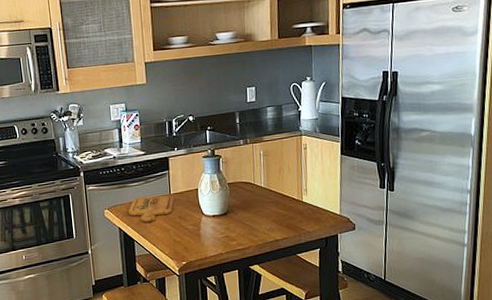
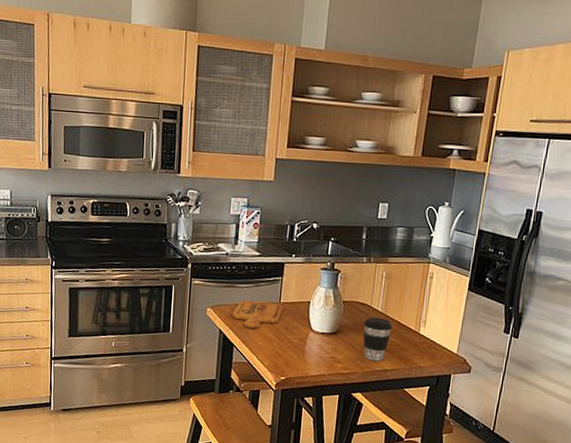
coffee cup: none [250,193,277,234] -> present [363,317,393,362]

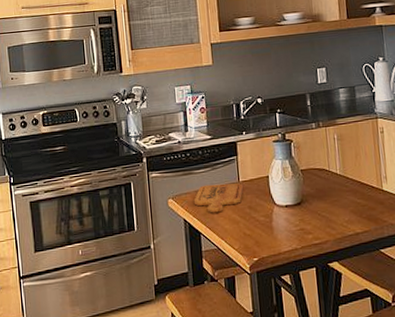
coffee cup: present [363,317,393,362] -> none [325,180,355,226]

